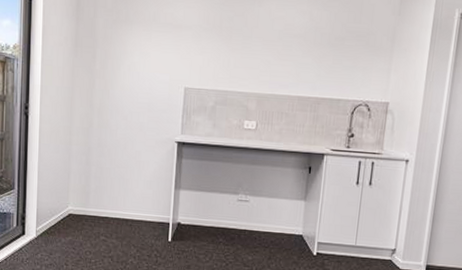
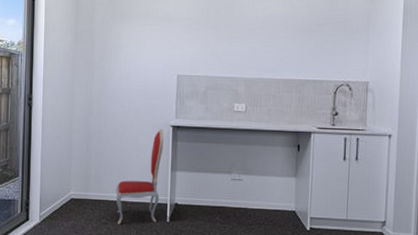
dining chair: none [116,144,169,243] -> present [116,128,164,225]

